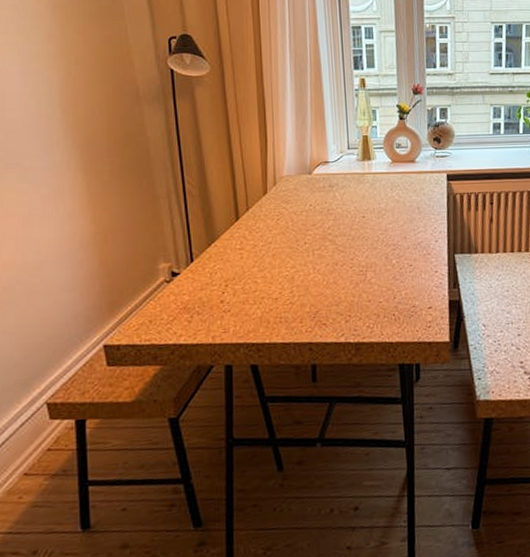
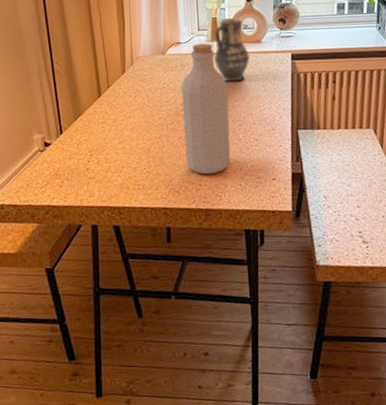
bottle: none [329,162,383,305] -> present [181,43,231,175]
vase: none [365,136,403,204] -> present [214,17,250,82]

